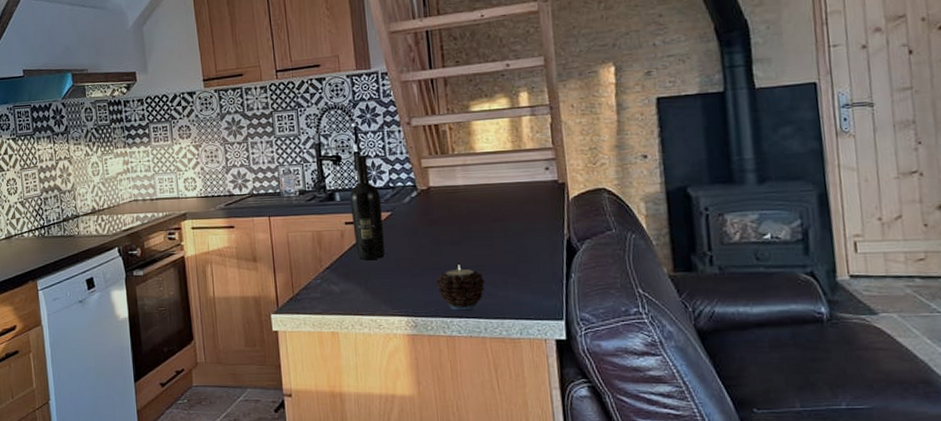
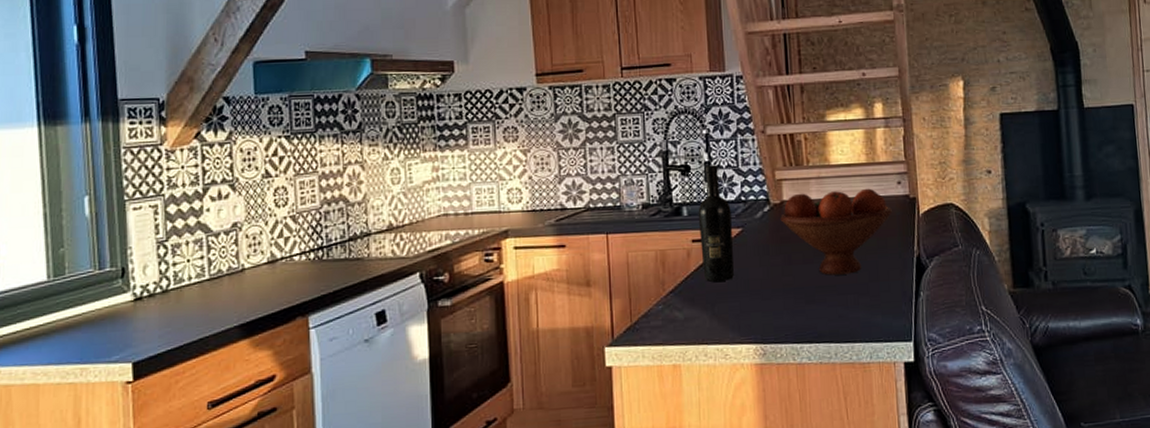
fruit bowl: none [427,174,541,256] -> present [780,188,893,275]
candle: present [436,265,485,311] -> none [787,285,837,336]

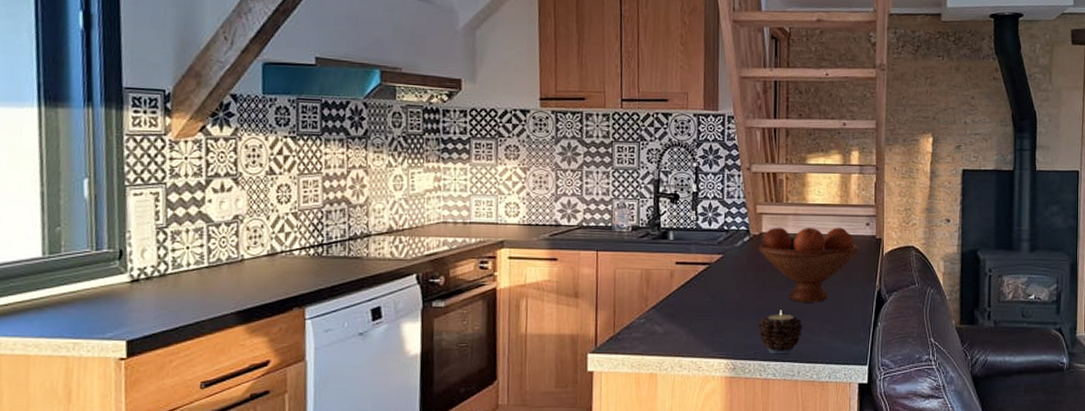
wine bottle: present [698,165,734,282] -> none [683,195,714,301]
candle: none [787,285,837,336] -> present [758,310,803,355]

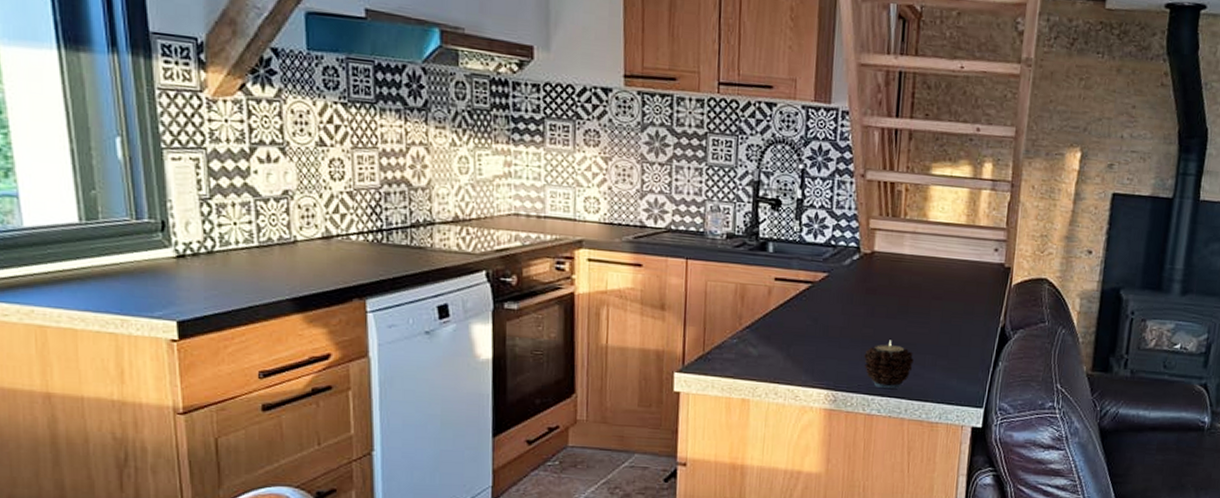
fruit bowl: present [758,227,860,302] -> none [869,246,986,335]

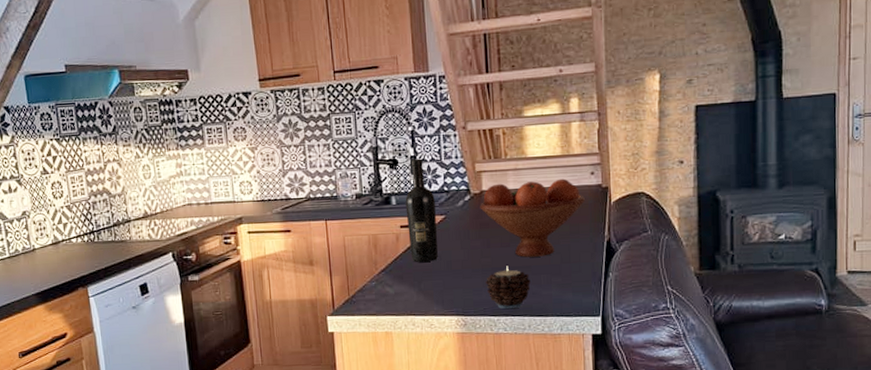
wine bottle: none [782,202,819,324] -> present [405,158,438,262]
fruit bowl: none [869,246,986,335] -> present [480,178,586,257]

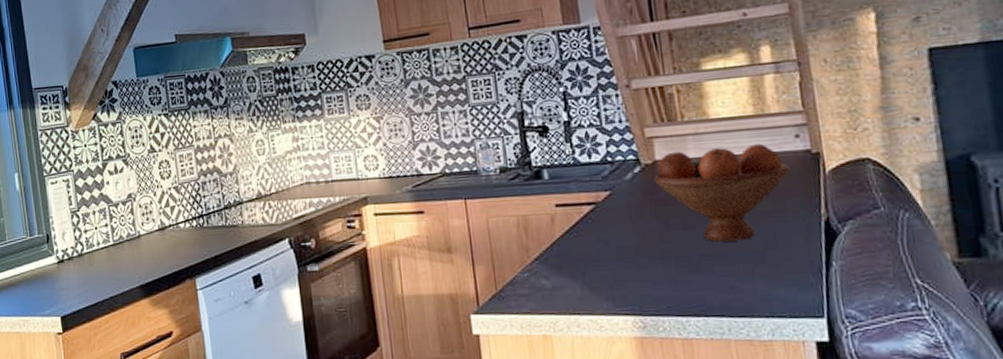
wine bottle: present [405,158,438,262] -> none [560,124,604,249]
candle: present [486,266,531,310] -> none [668,253,728,308]

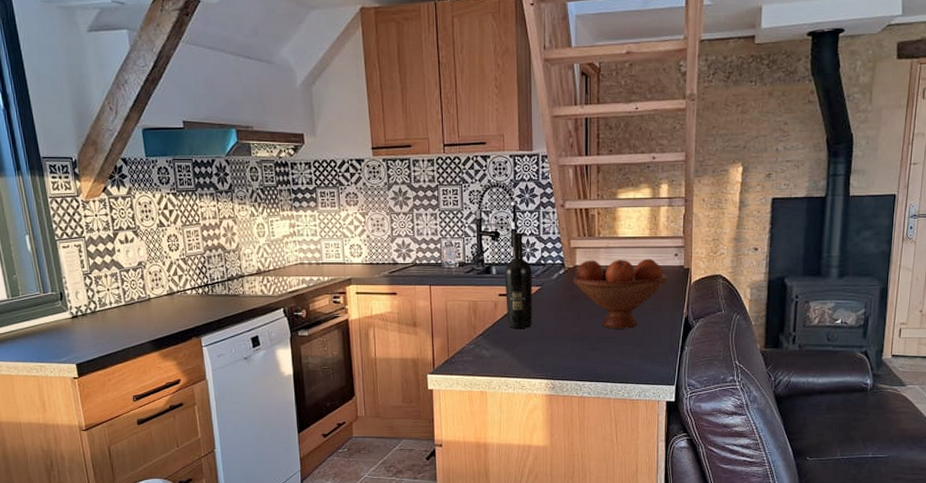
wine bottle: none [560,124,604,249] -> present [505,232,532,328]

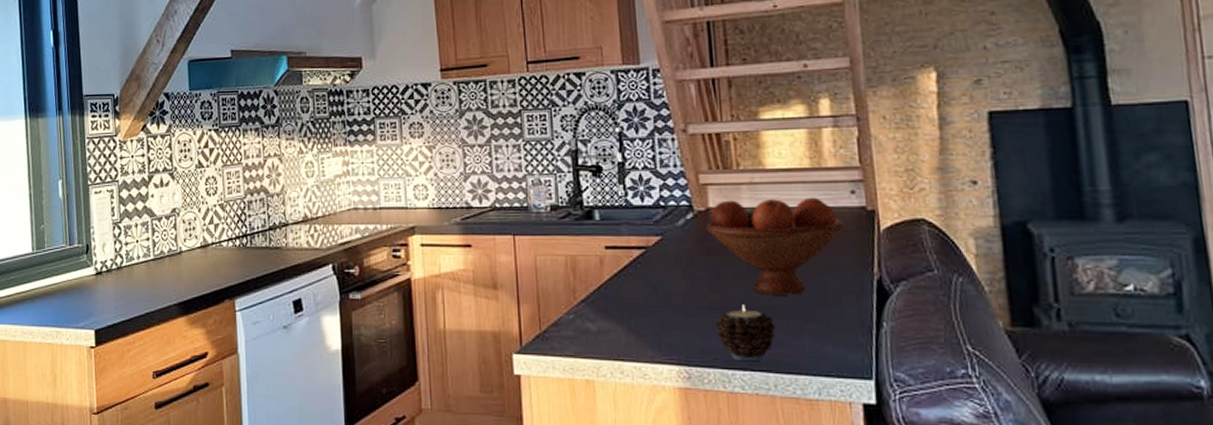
wine bottle: present [505,232,532,328] -> none [611,166,653,293]
candle: none [574,336,615,376] -> present [715,304,776,362]

